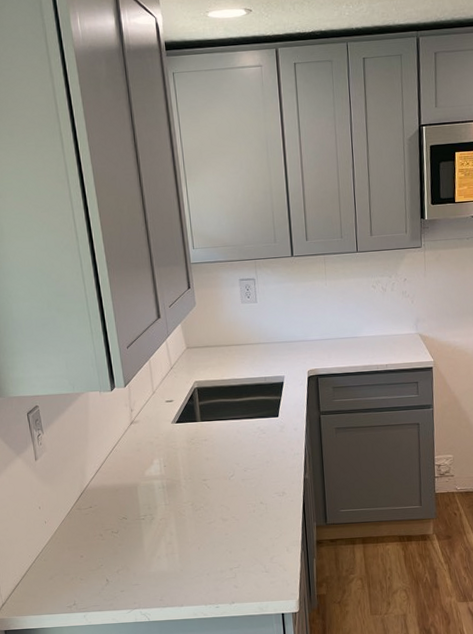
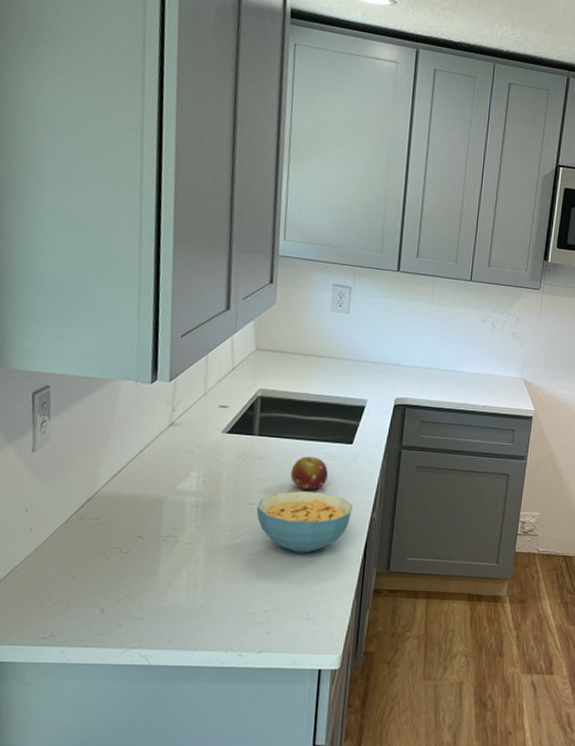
cereal bowl: none [209,462,287,517] -> present [256,491,352,553]
fruit: none [231,432,262,462] -> present [290,456,328,491]

